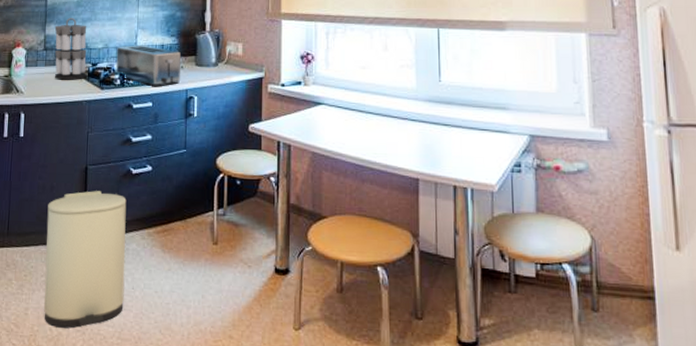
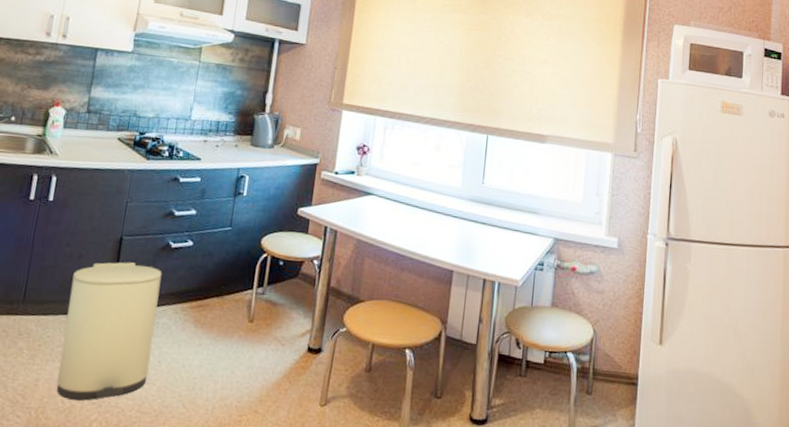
spice rack: present [54,18,87,80] -> none [96,82,138,148]
toaster: present [116,45,181,87] -> none [165,117,237,163]

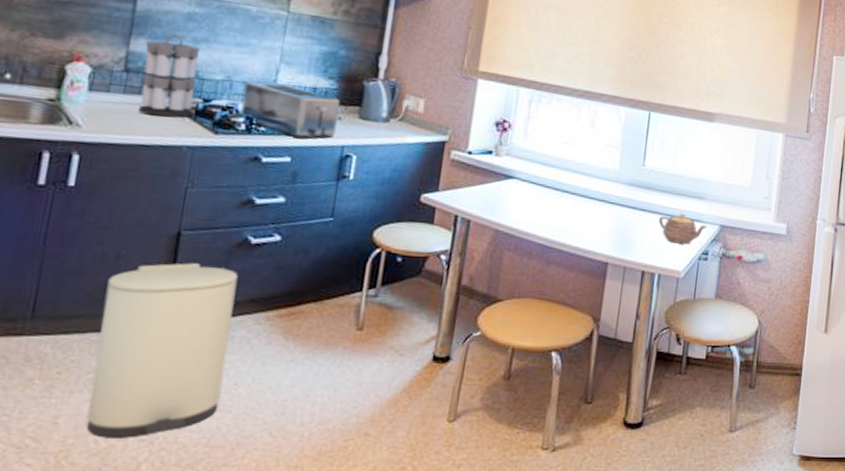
spice rack: none [96,82,138,148] -> present [139,33,201,118]
toaster: none [165,117,237,163] -> present [240,81,340,139]
teapot: none [498,226,542,256] -> present [659,213,707,244]

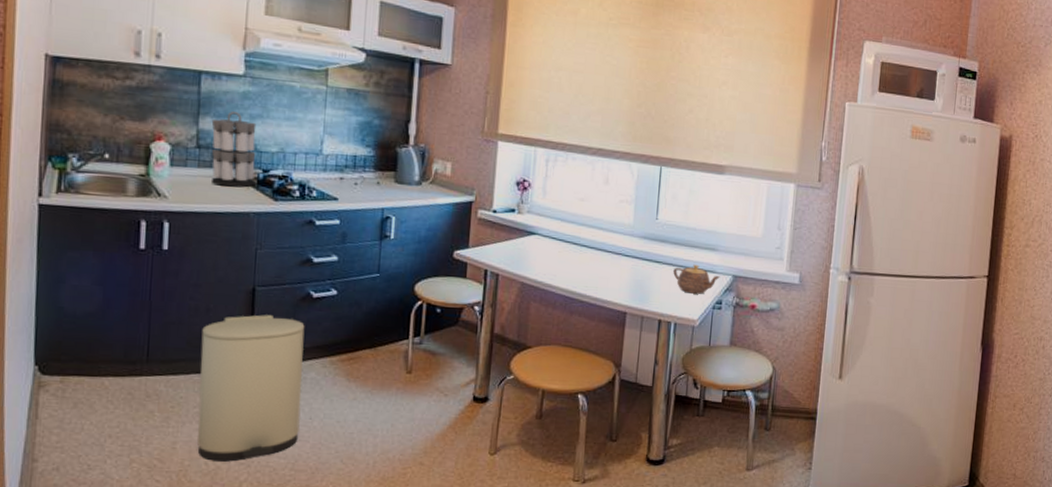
toaster: present [240,81,340,139] -> none [294,152,378,203]

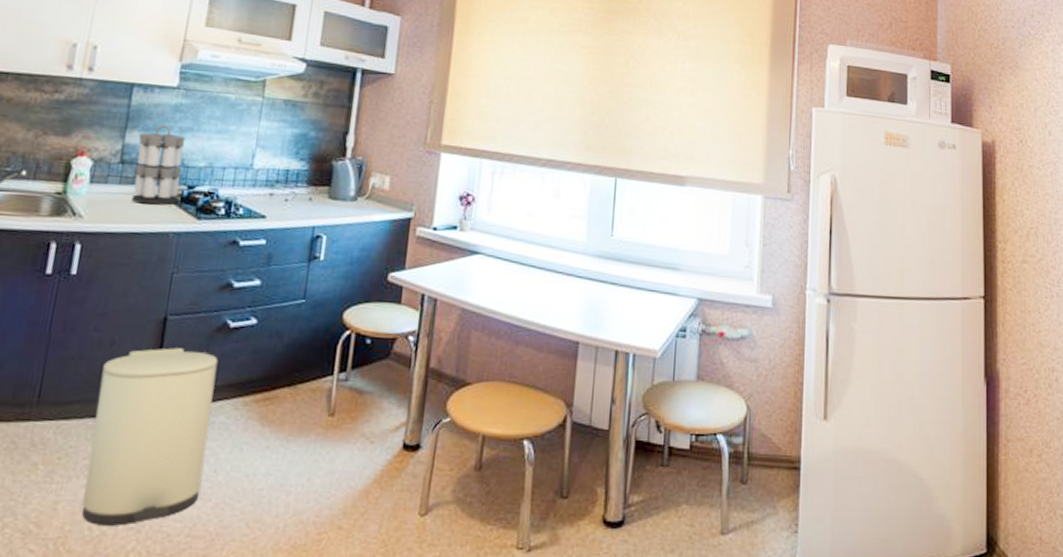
teapot: present [673,264,720,294] -> none [631,286,683,320]

